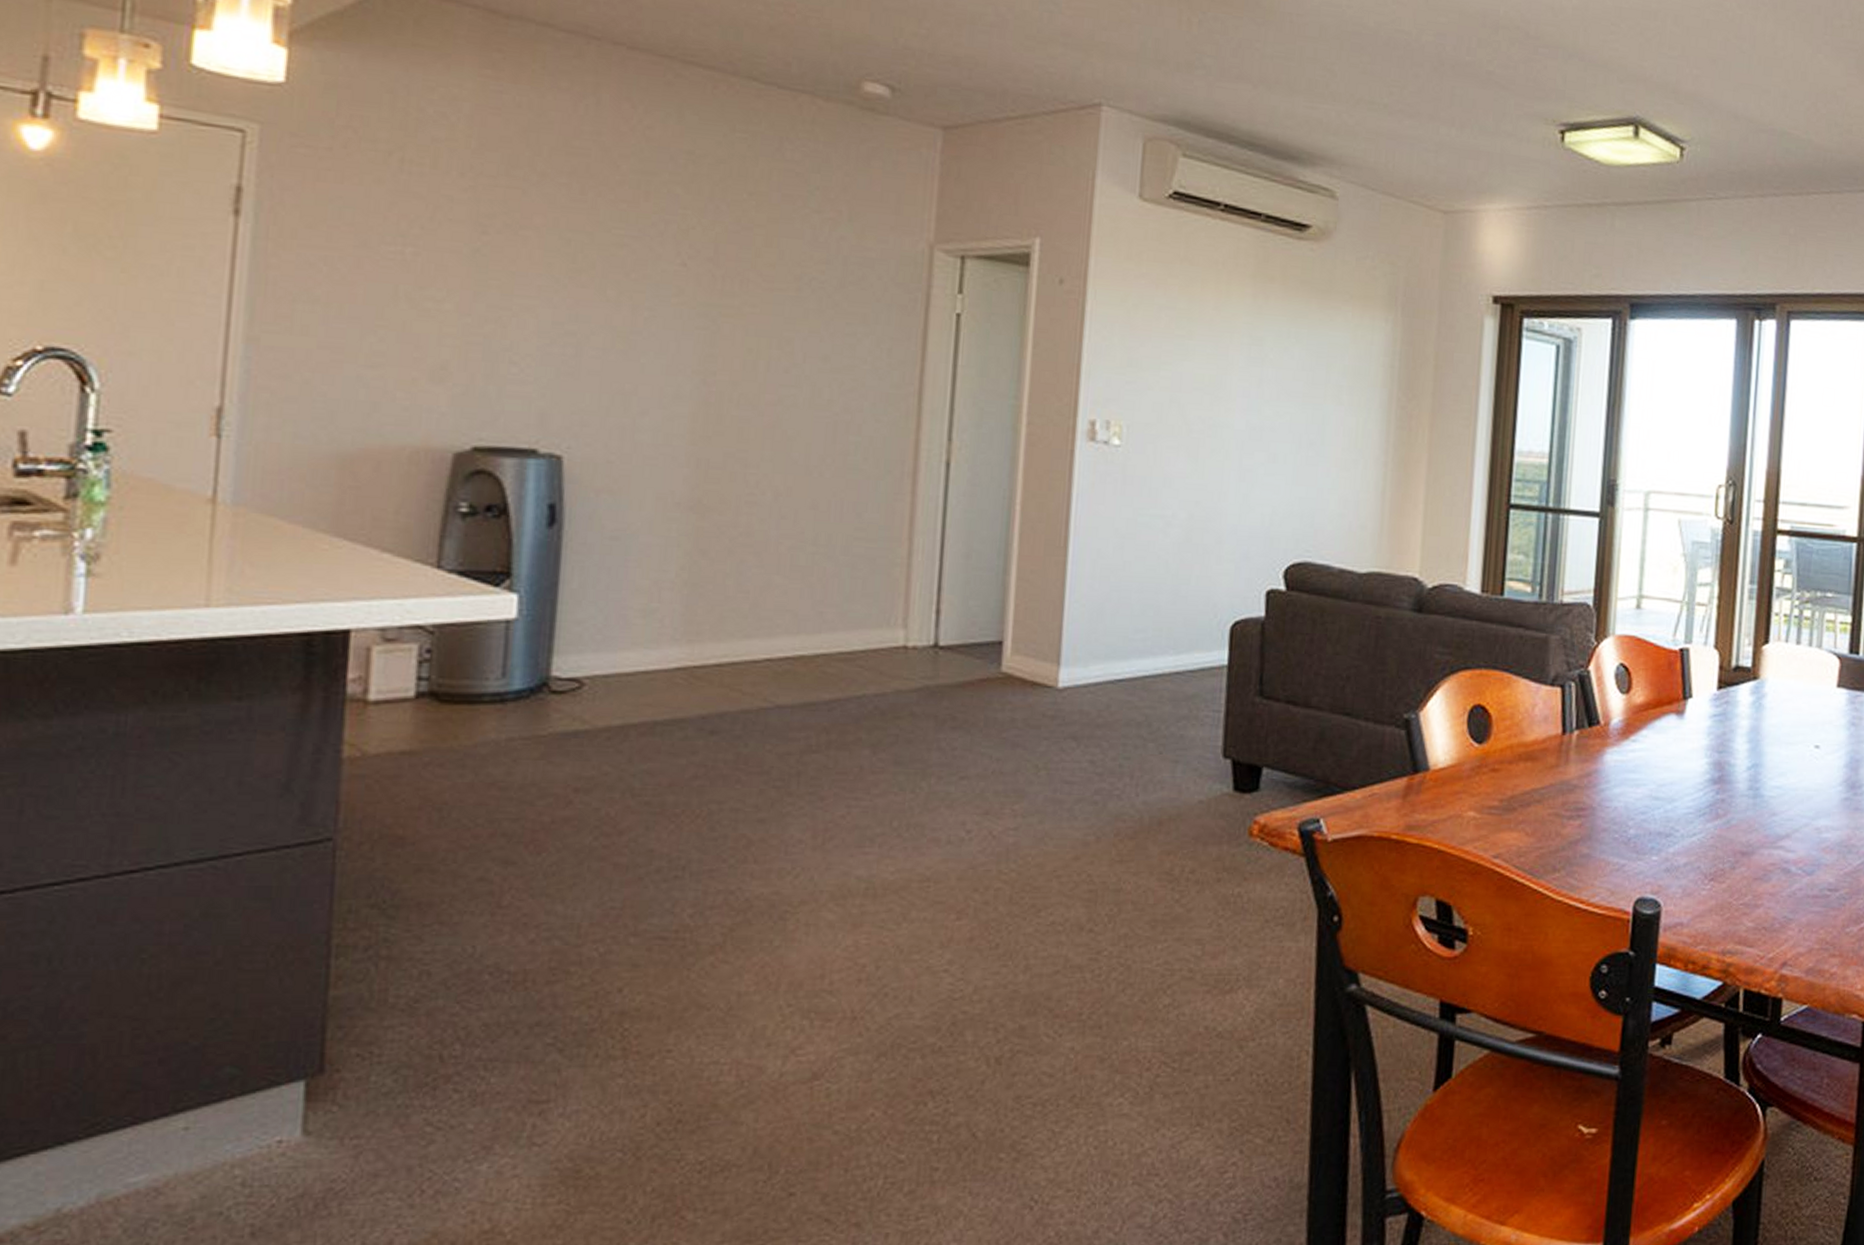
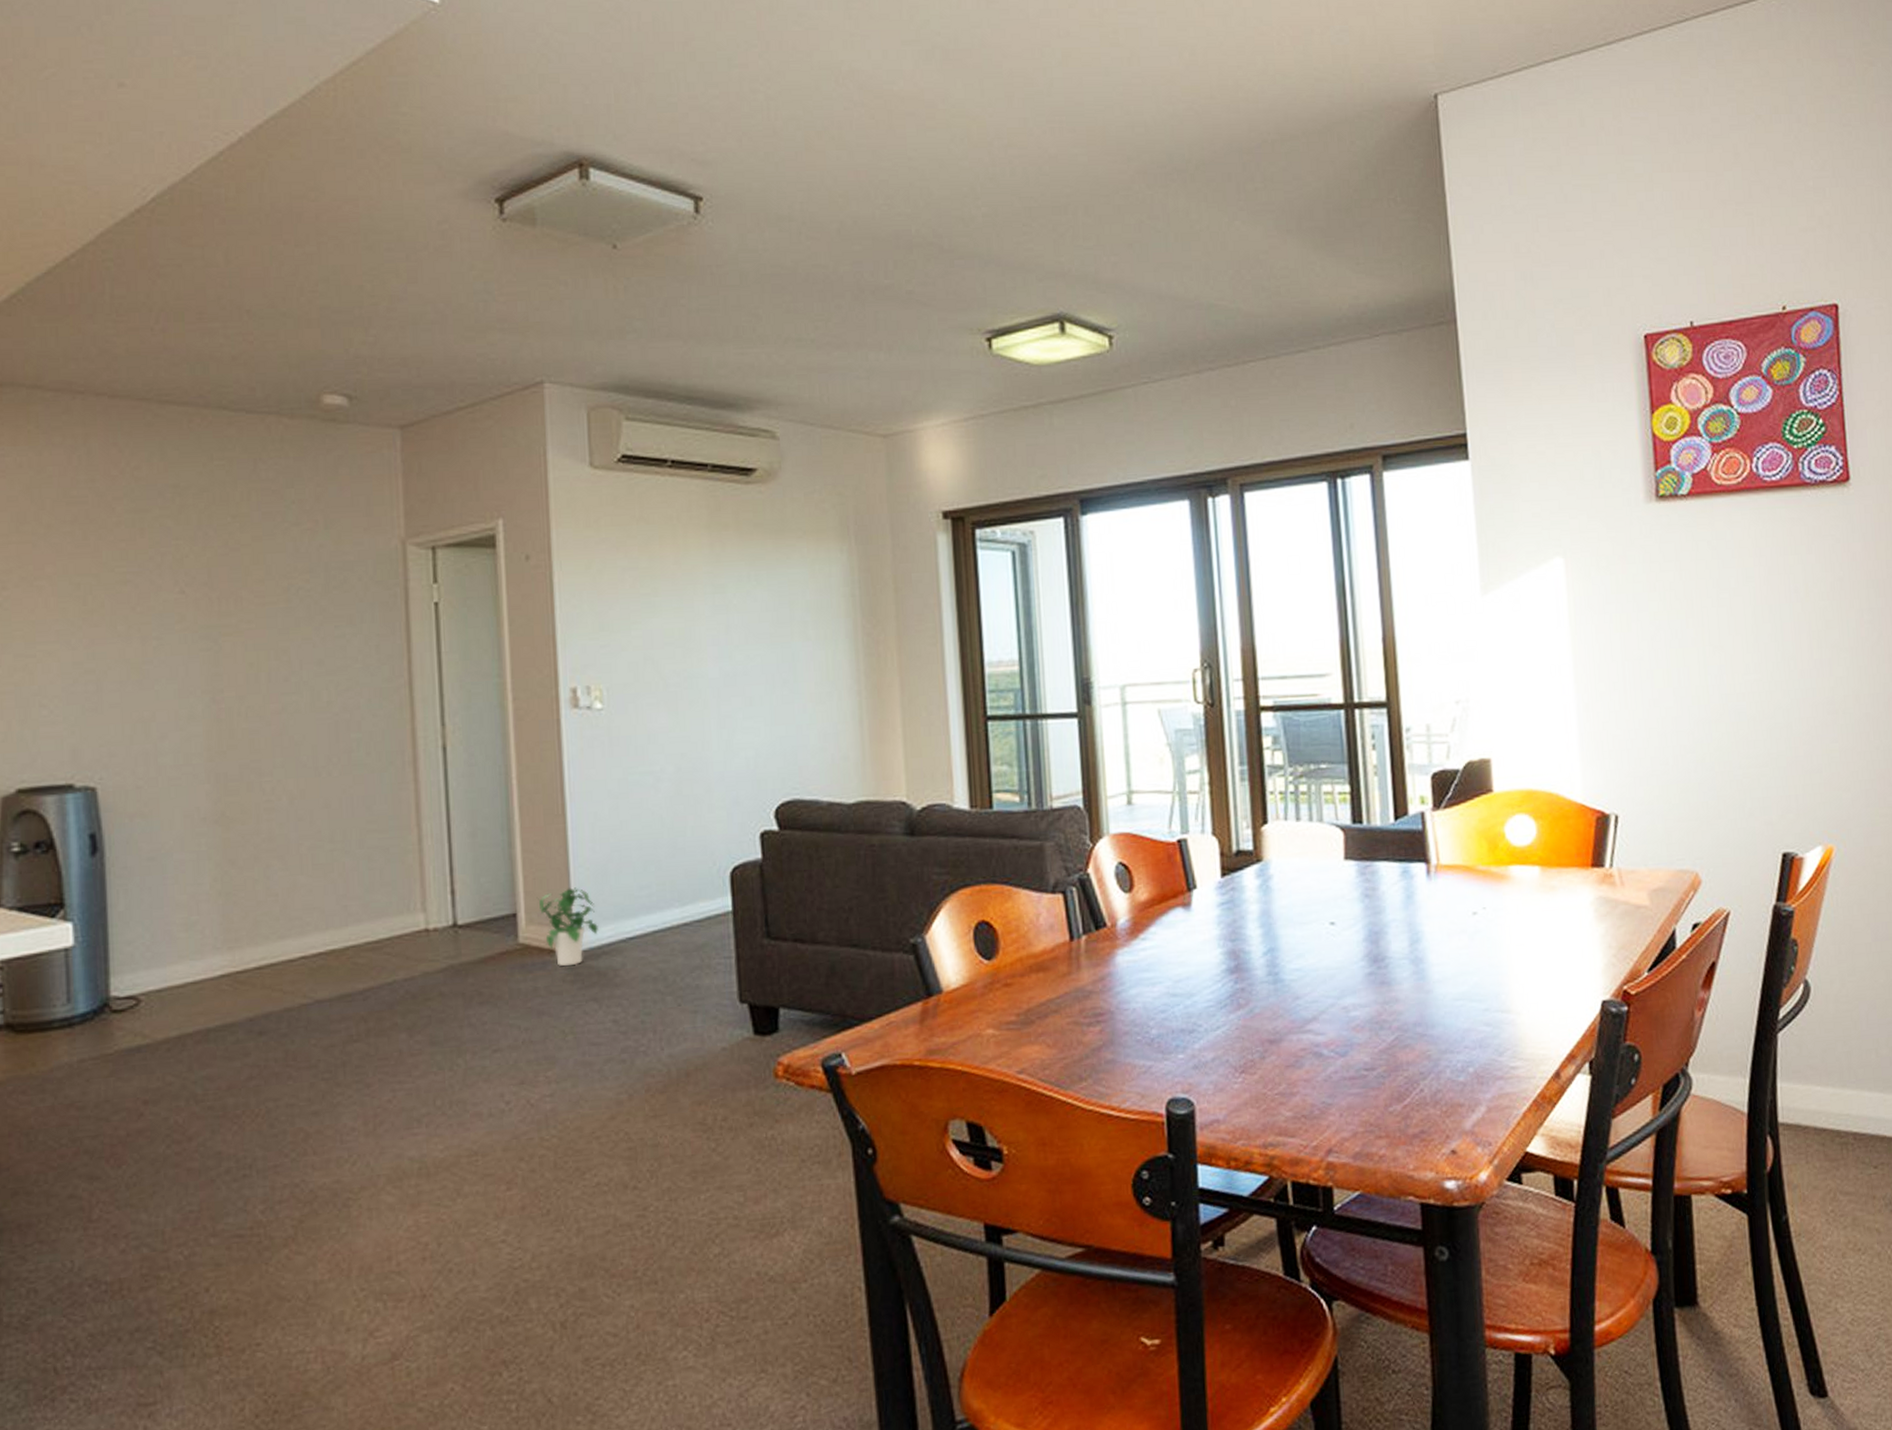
potted plant: none [1026,622,1087,702] -> present [536,887,598,967]

